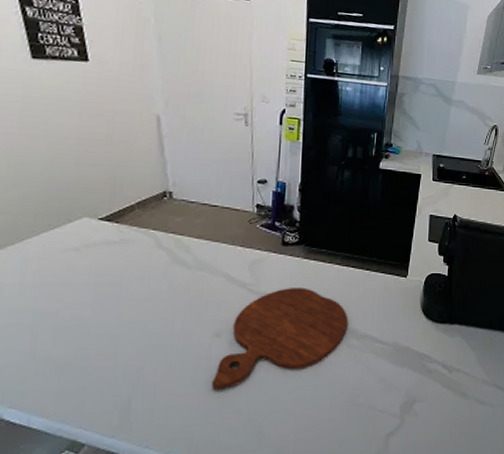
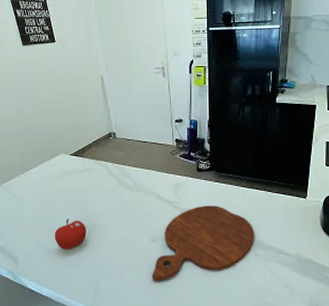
fruit: none [60,310,116,358] -> present [54,219,86,251]

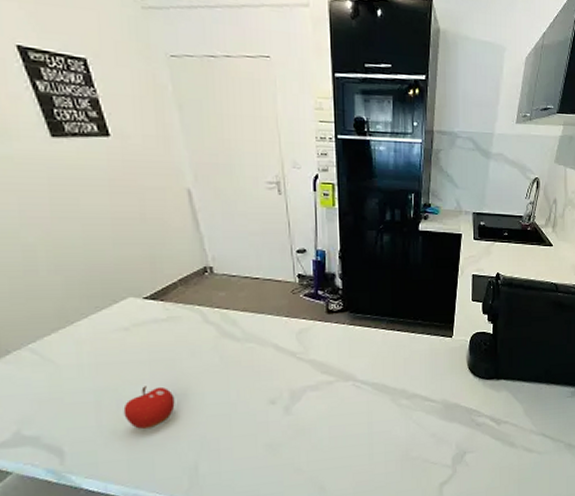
cutting board: present [152,205,255,281] -> none [271,353,398,452]

